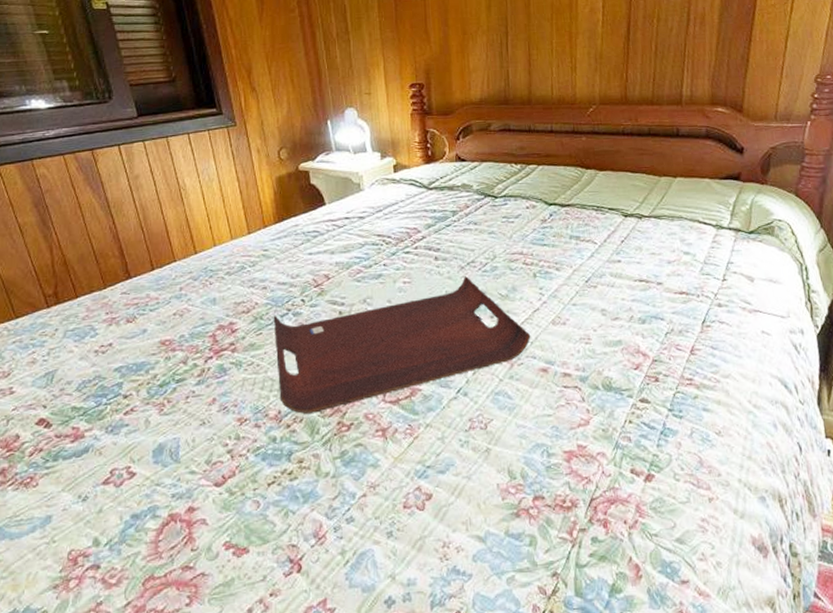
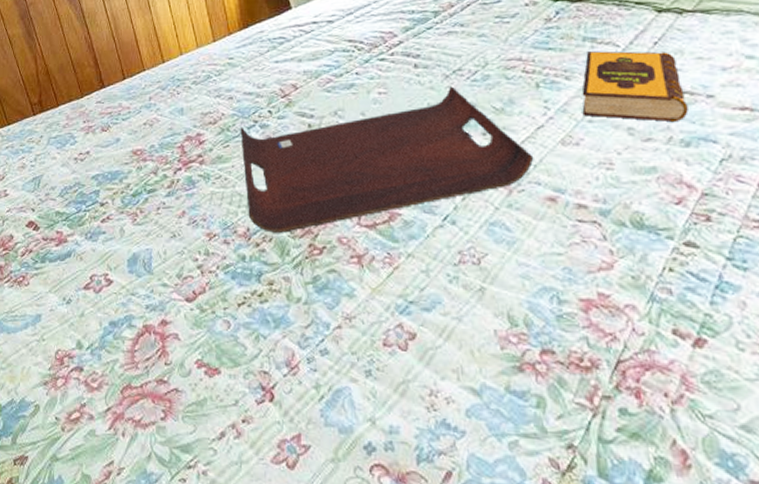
hardback book: none [568,247,645,305] -> present [582,51,689,123]

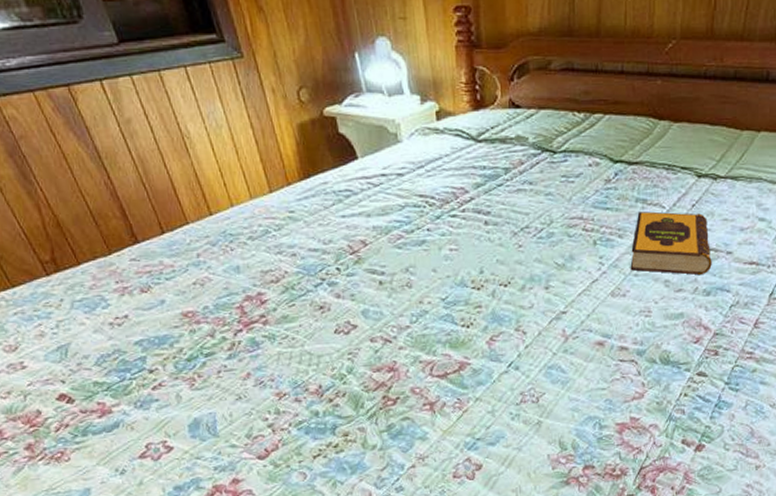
serving tray: present [240,86,534,233] -> none [306,243,588,388]

